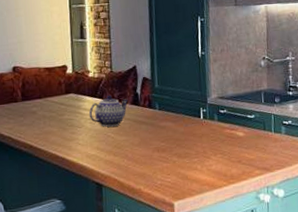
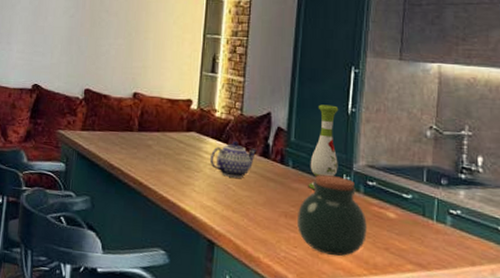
jar: none [167,110,223,176] -> present [297,175,367,257]
vase: none [173,52,196,125] -> present [308,104,339,190]

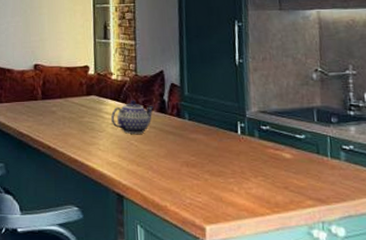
jar: present [297,175,367,257] -> none [198,124,266,199]
vase: present [308,104,339,190] -> none [205,58,232,139]

